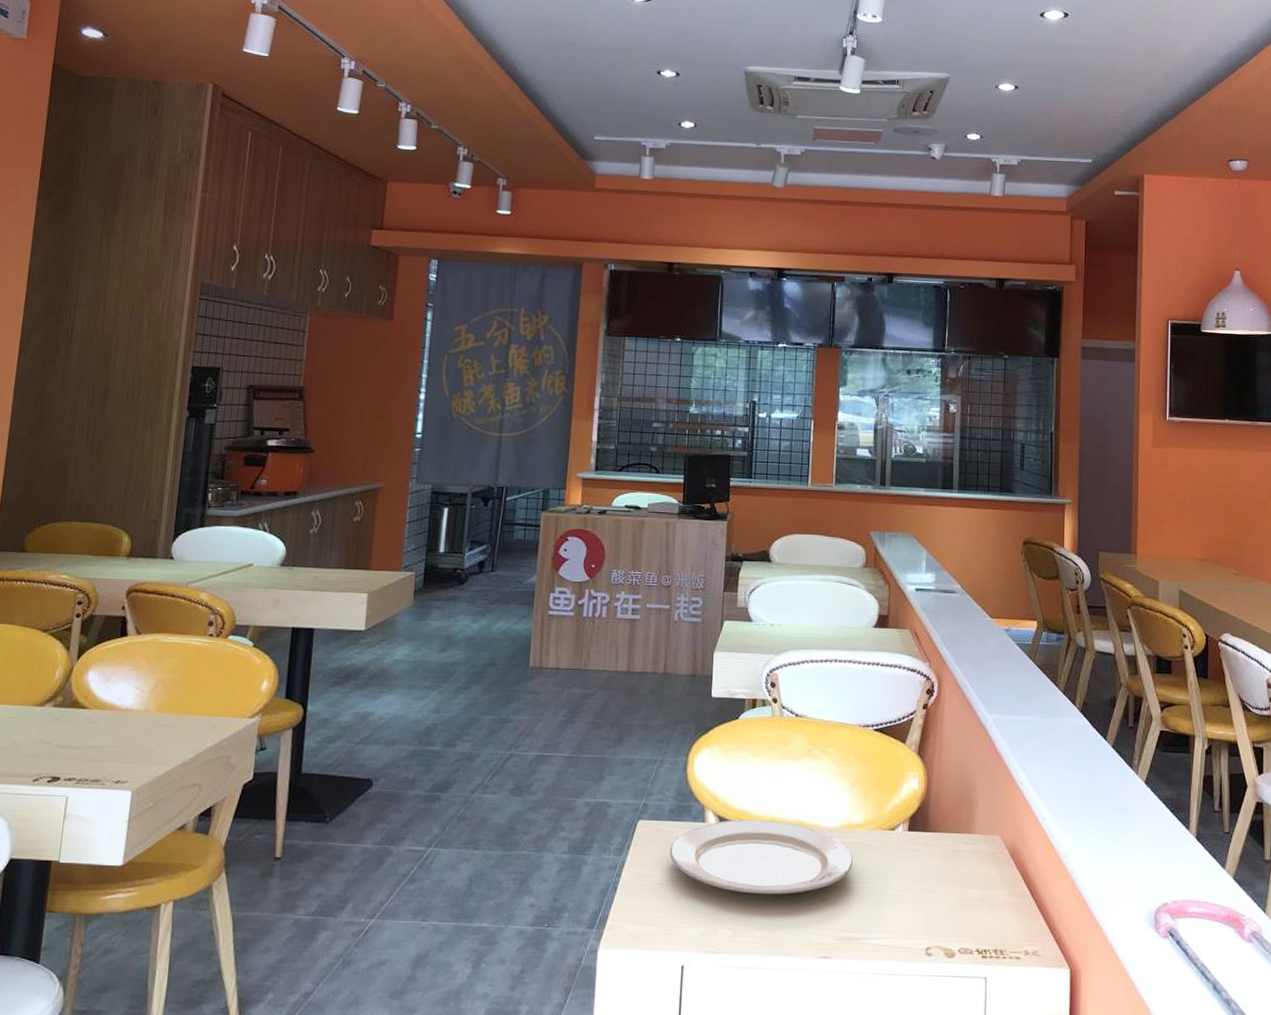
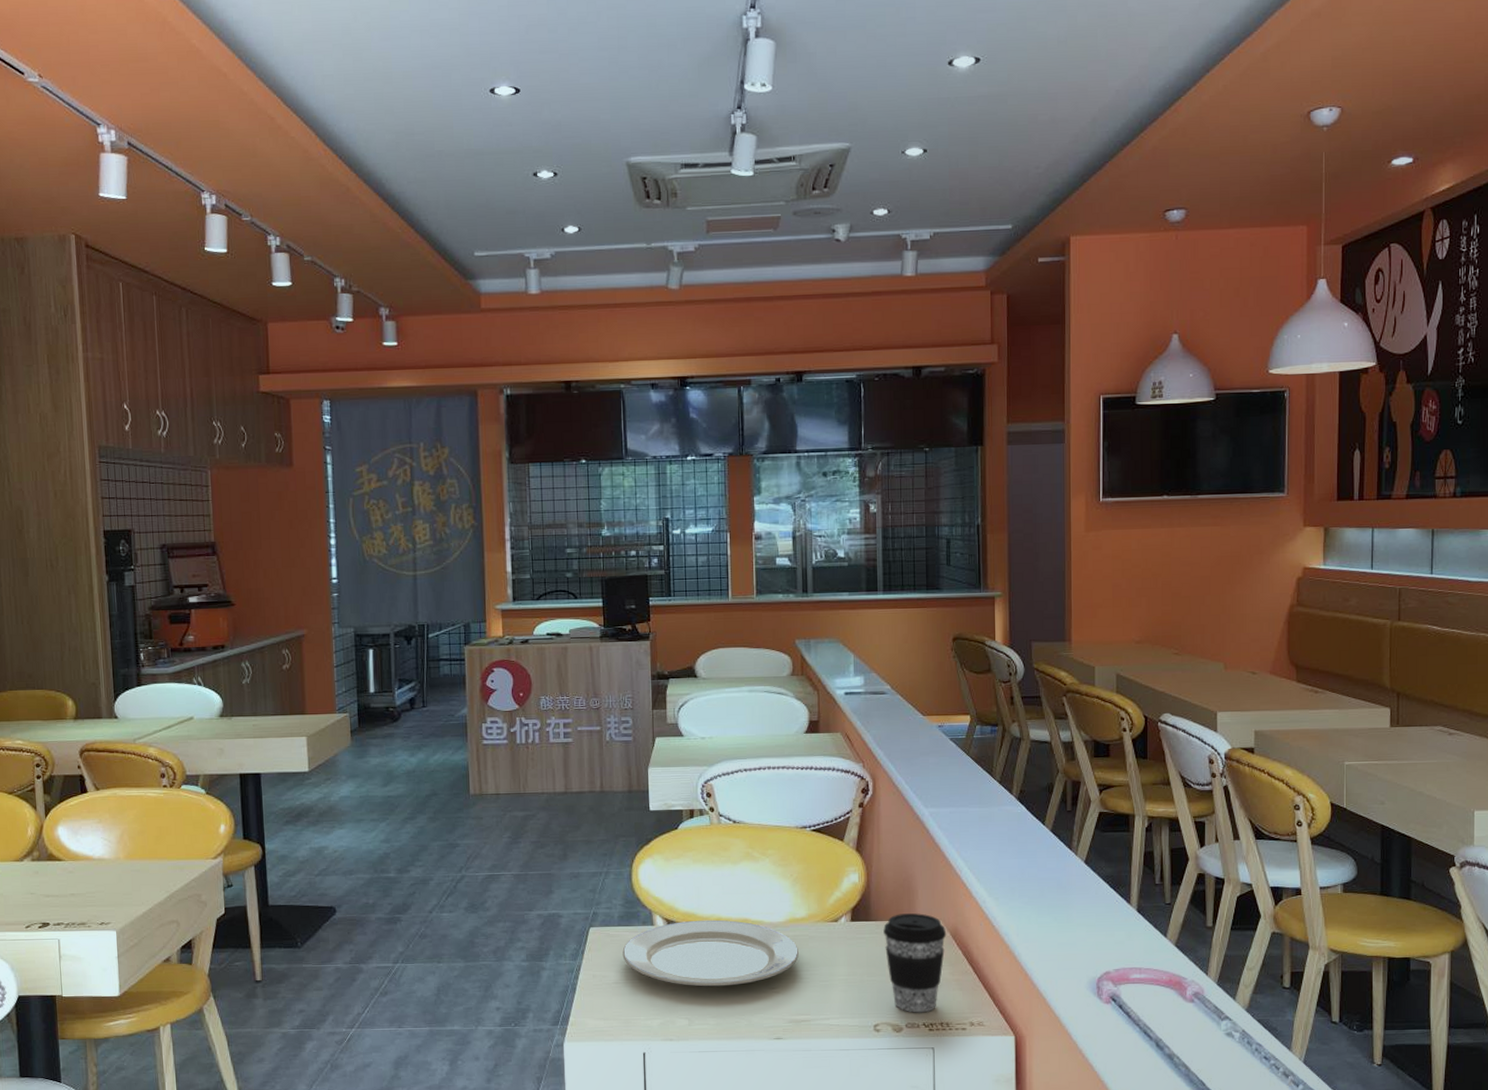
coffee cup: none [941,826,1005,937] -> present [883,913,947,1013]

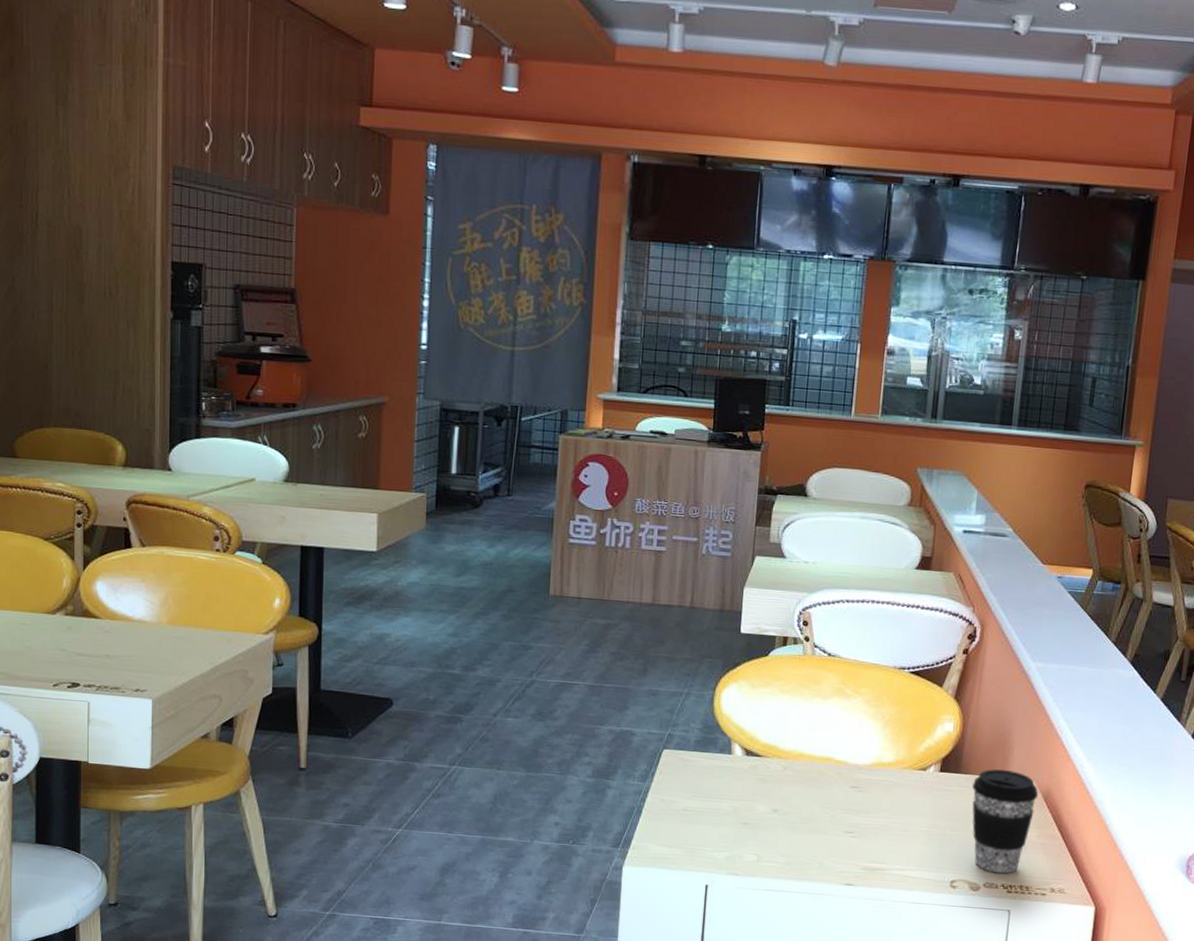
plate: present [622,919,799,987] -> none [695,753,881,825]

